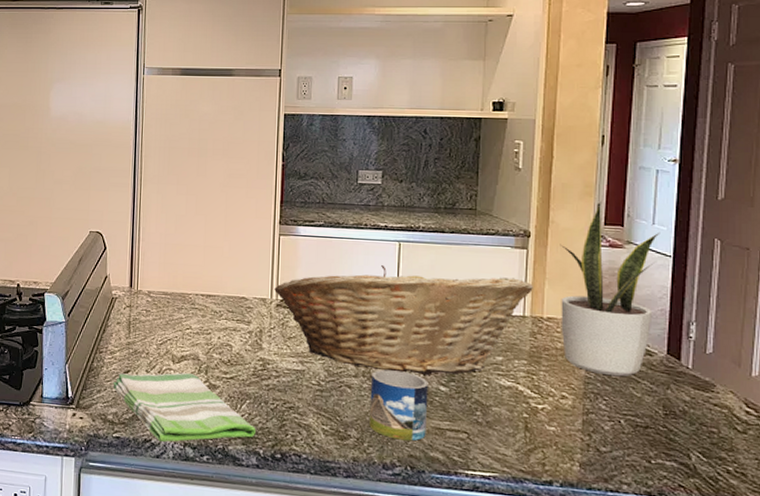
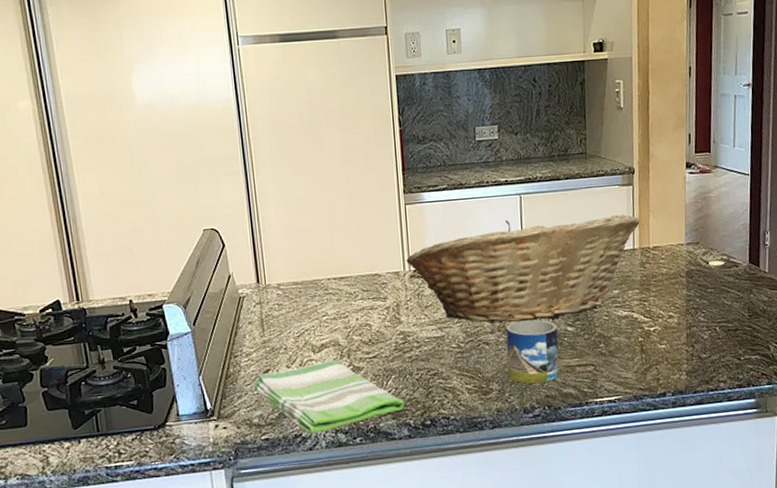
potted plant: present [560,200,660,377] -> none [659,130,740,291]

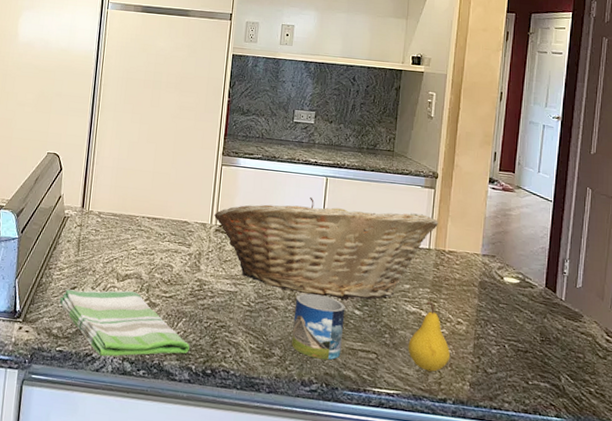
fruit: none [623,302,666,370] -> present [408,301,451,372]

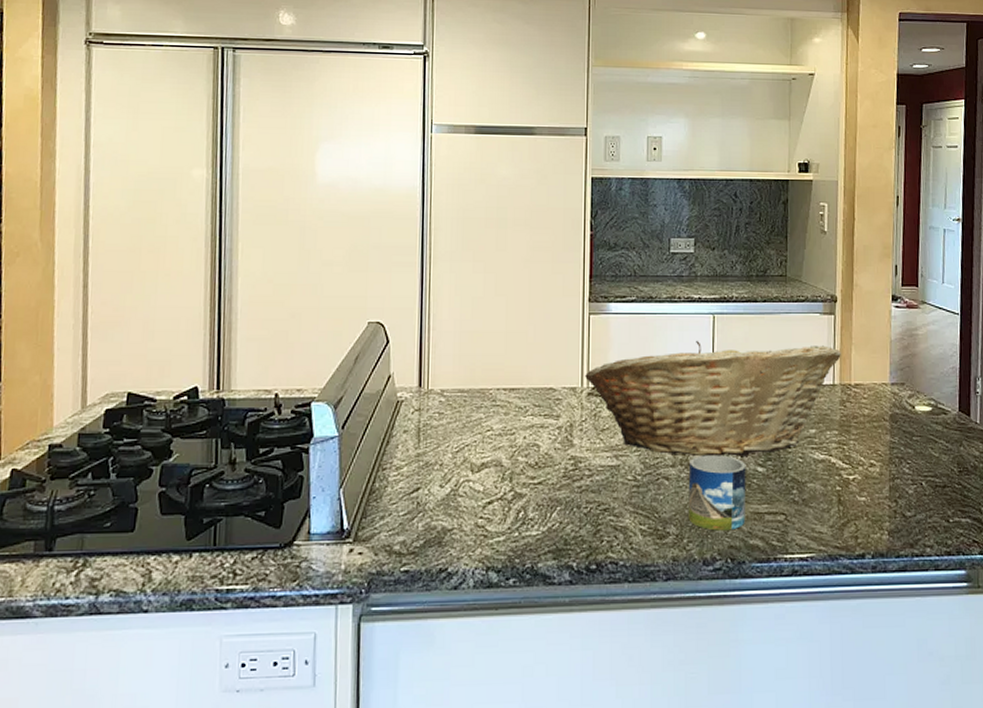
dish towel: present [59,289,190,357] -> none [400,483,568,570]
fruit: present [408,301,451,372] -> none [819,445,866,525]

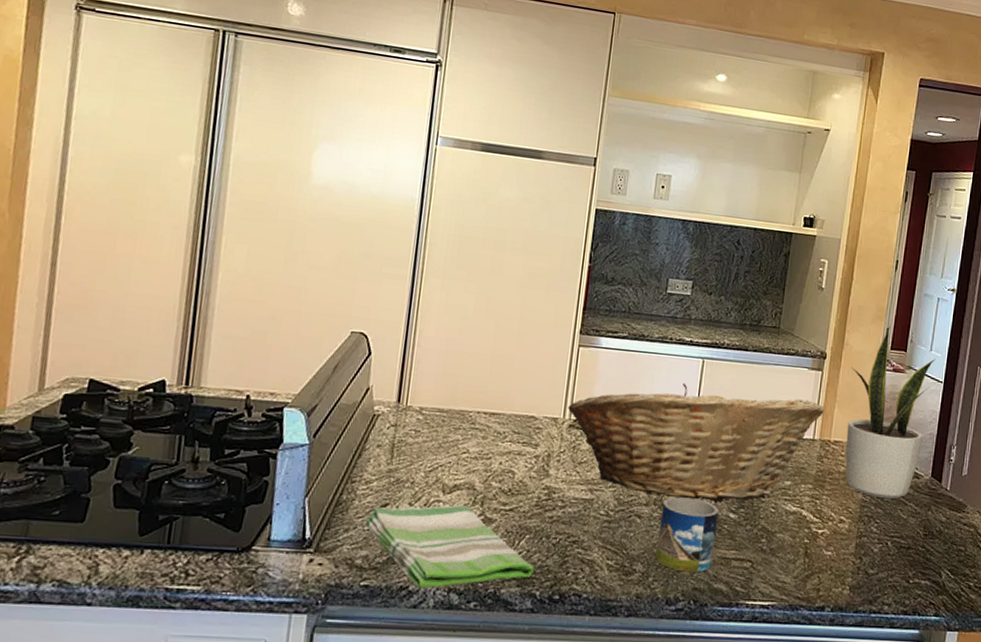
dish towel: none [400,483,568,570] -> present [365,505,534,589]
potted plant: none [863,261,949,439] -> present [845,325,936,500]

